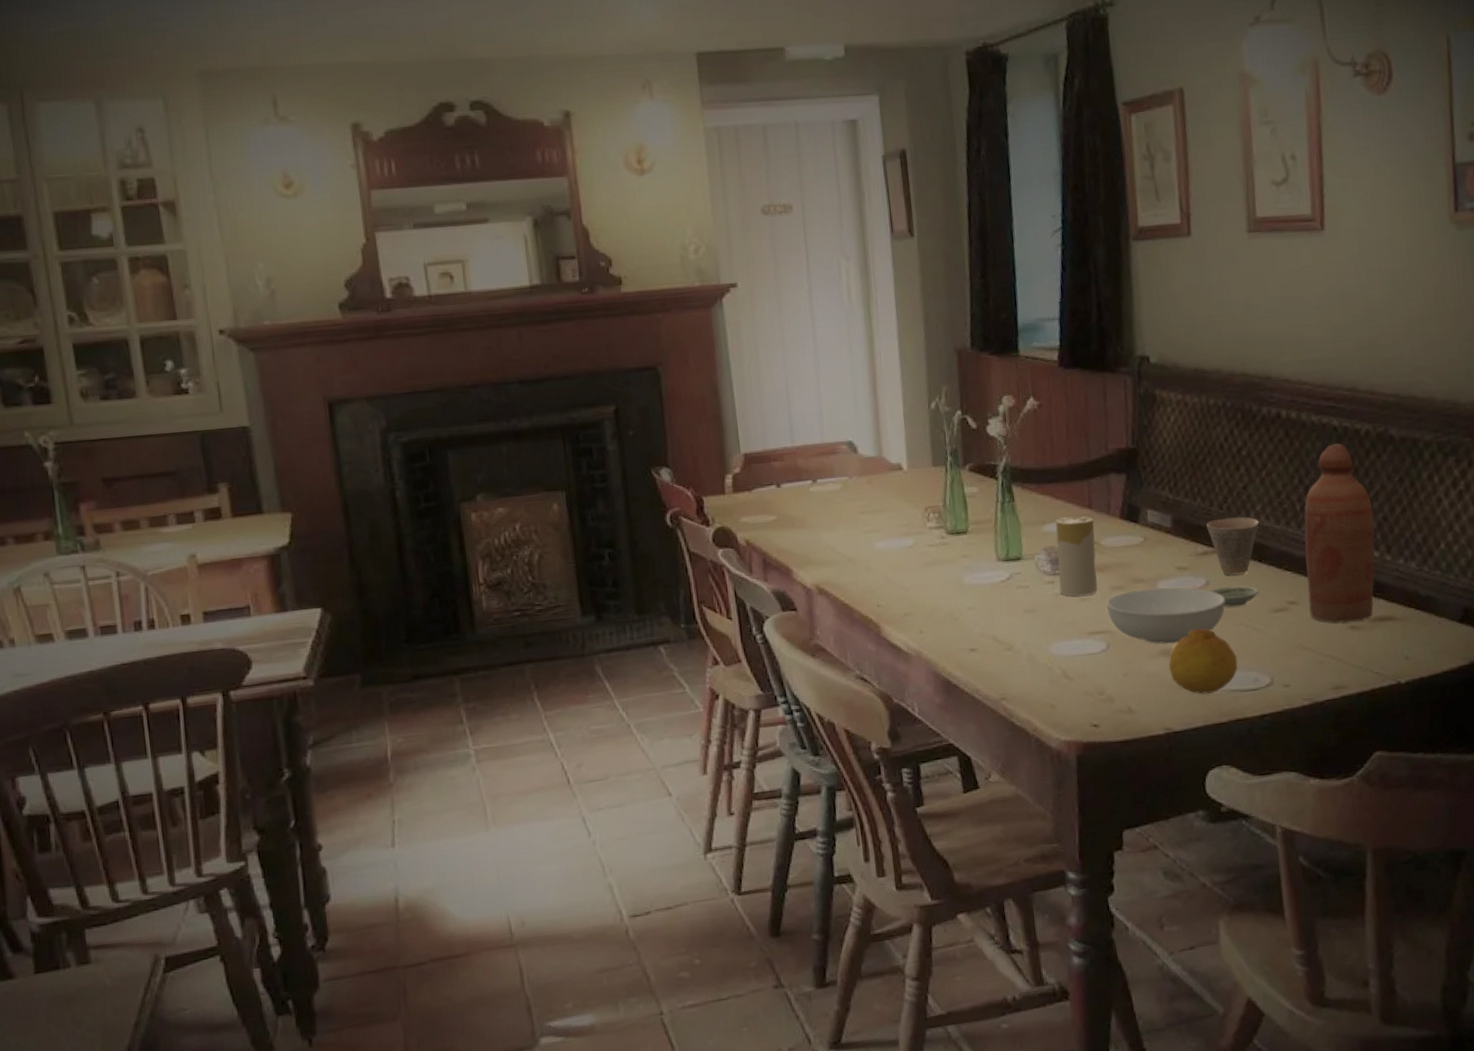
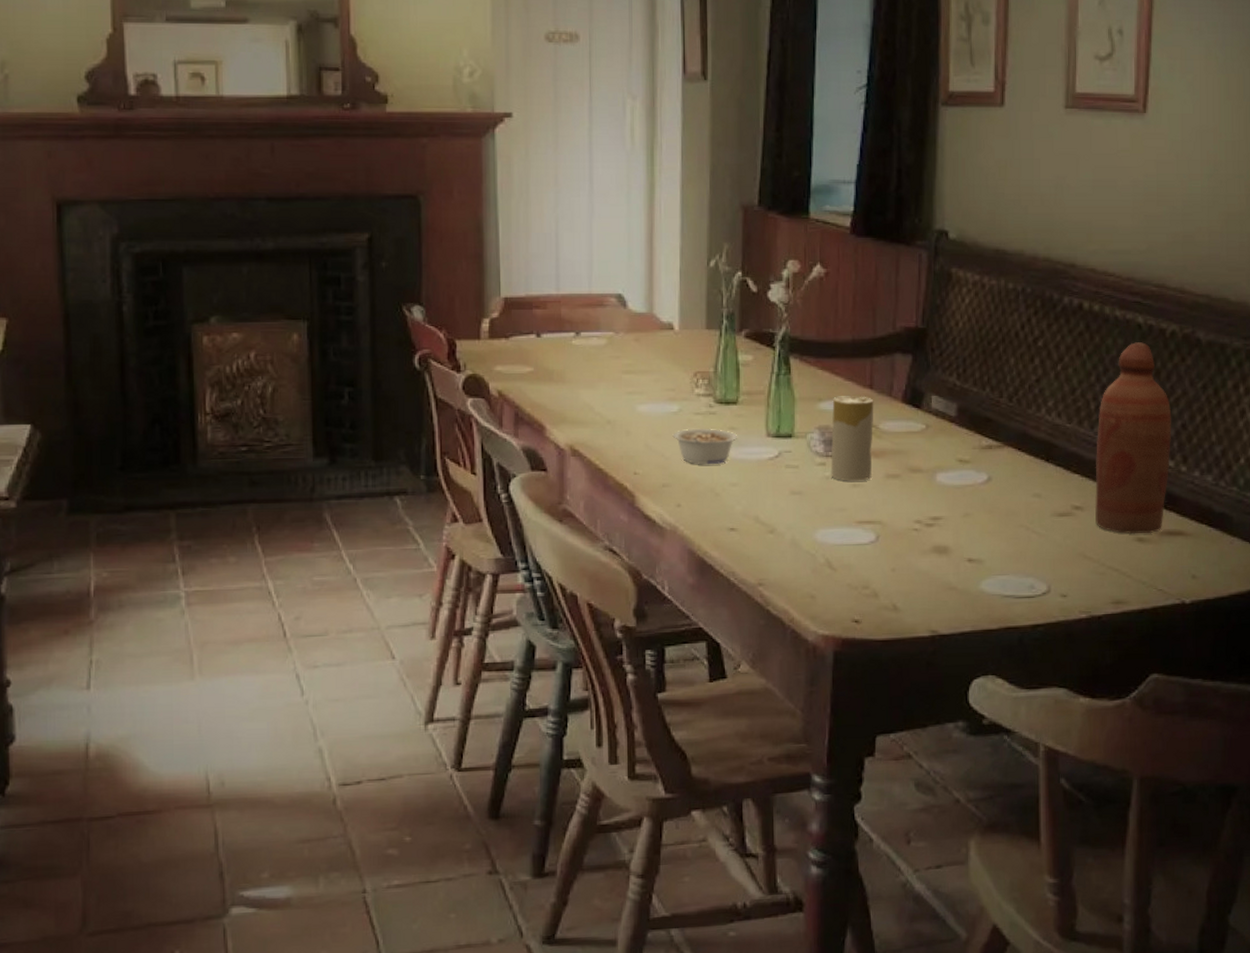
legume: none [910,558,970,593] -> present [672,428,737,465]
serving bowl: present [1106,587,1226,644] -> none [879,480,1006,541]
fruit: present [1168,628,1238,695] -> none [940,527,1014,598]
cup: present [1207,517,1259,576] -> none [994,411,1049,473]
saucer: present [1209,586,1259,607] -> none [990,485,1044,507]

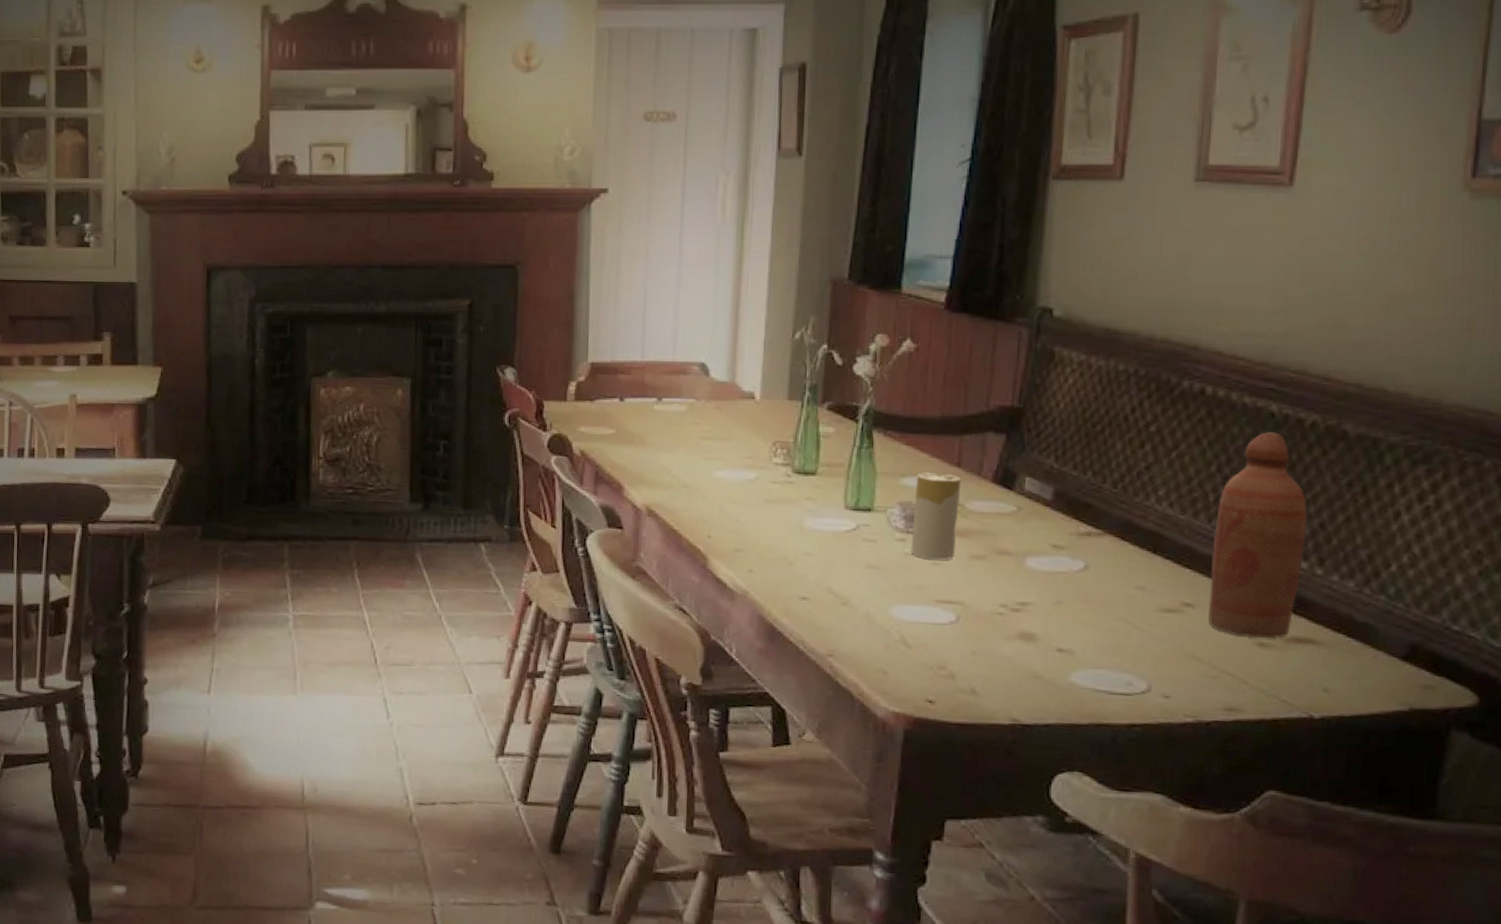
legume: present [672,428,737,465] -> none [748,496,814,534]

